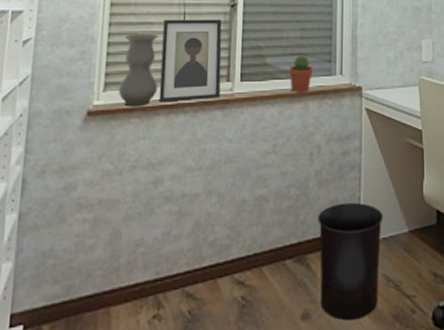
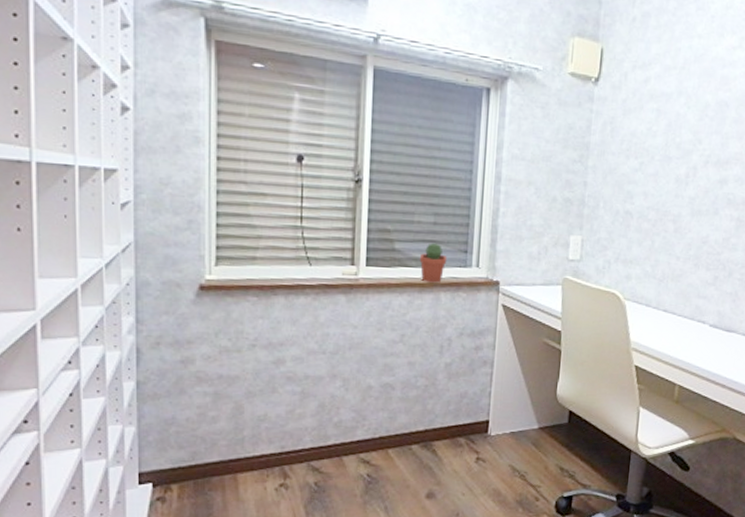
vase: present [118,33,159,107] -> none [231,204,275,285]
picture frame: present [159,19,222,102] -> none [277,190,345,283]
waste bin: present [318,202,383,321] -> none [445,396,514,502]

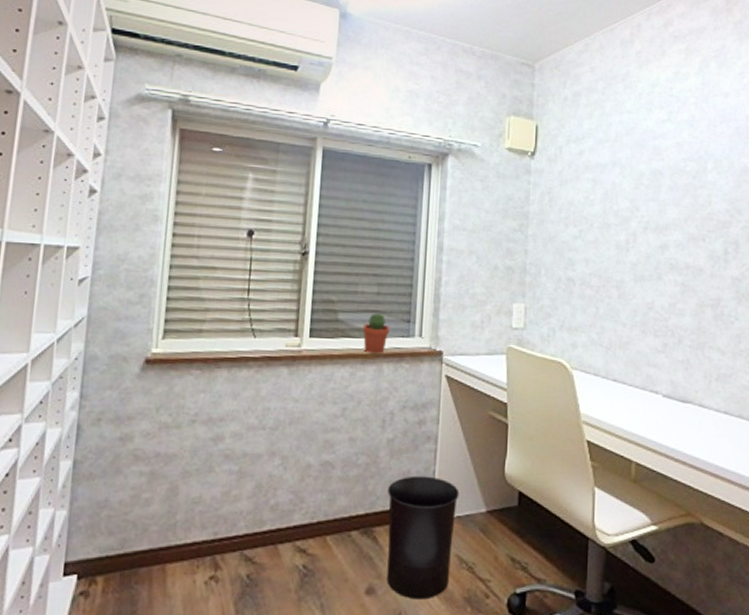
waste bin: none [445,396,514,502] -> present [386,475,460,600]

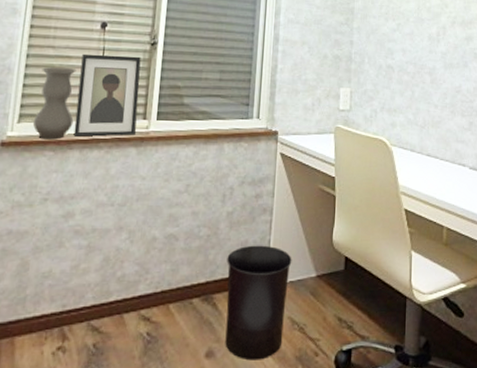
vase: none [178,278,223,358] -> present [32,66,77,140]
picture frame: none [221,264,291,356] -> present [73,53,141,137]
succulent plant: present [362,313,390,355] -> none [205,97,231,135]

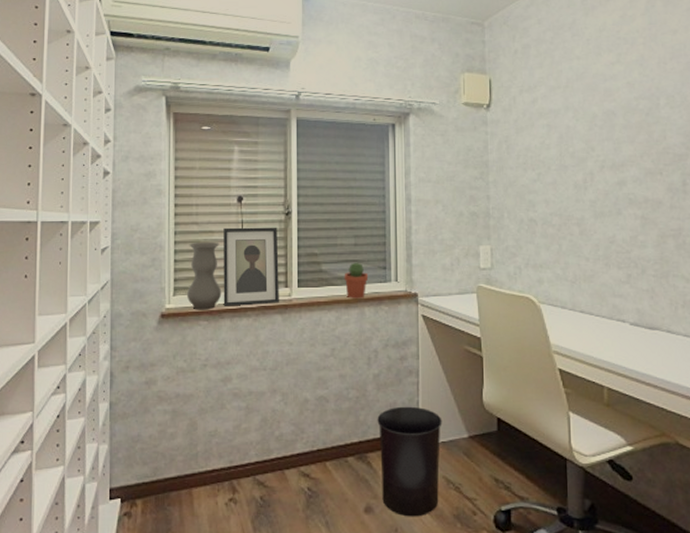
succulent plant: none [205,97,231,135] -> present [344,262,369,300]

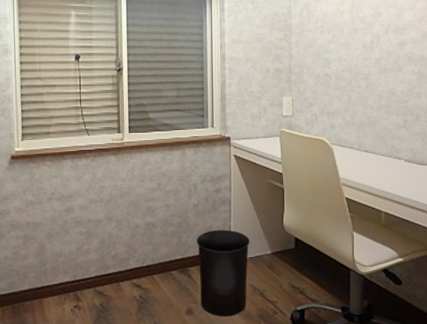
vase: present [186,241,222,310] -> none [33,94,64,153]
picture frame: present [223,227,279,306] -> none [63,81,113,149]
succulent plant: present [344,262,369,300] -> none [168,111,189,143]

